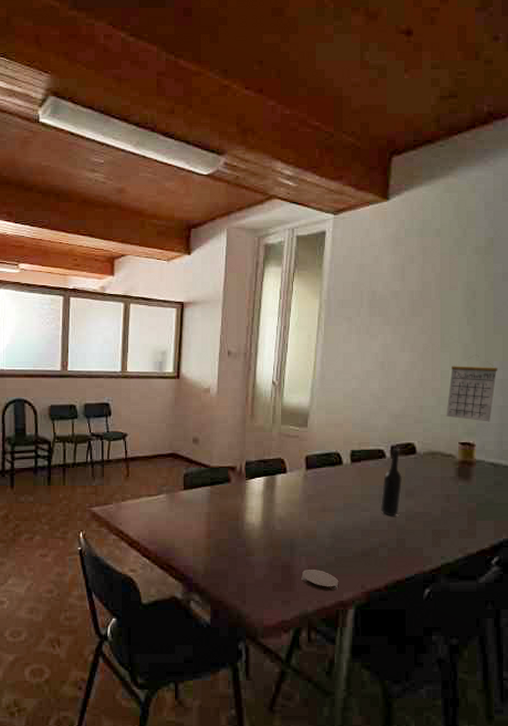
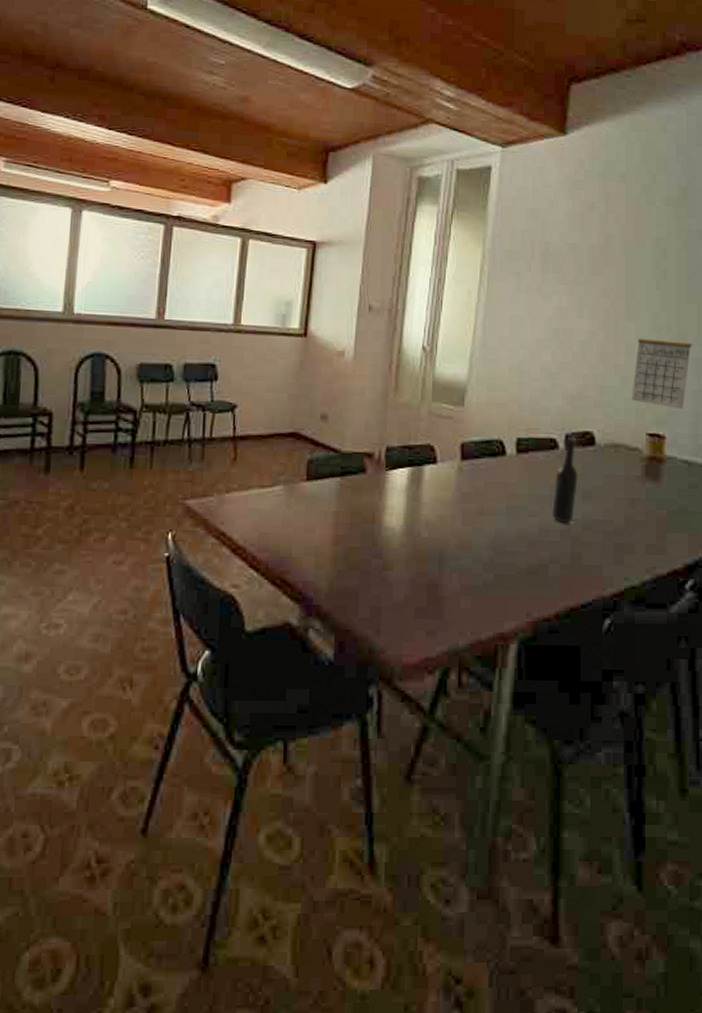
coaster: present [301,570,339,592] -> none [452,590,499,620]

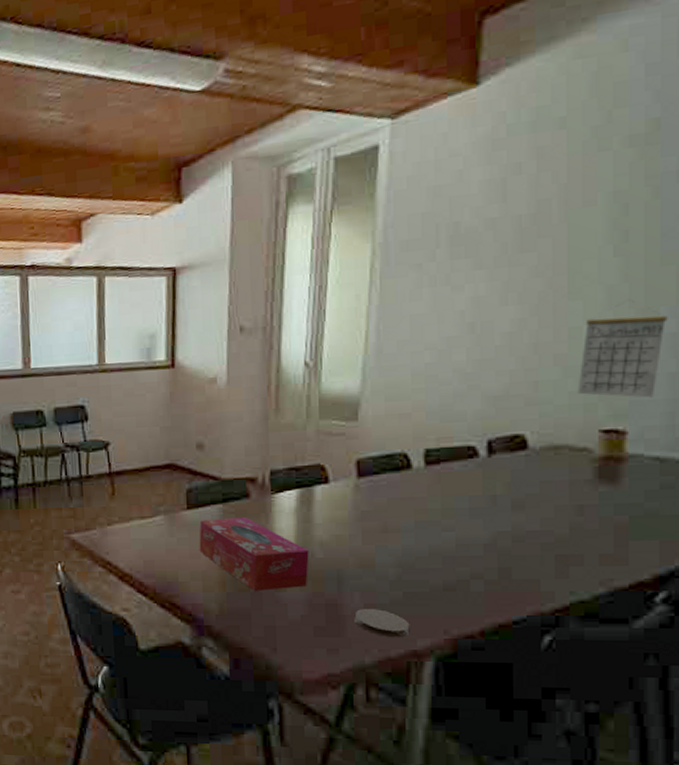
tissue box: none [314,491,416,569] -> present [199,516,309,591]
coaster: none [452,590,499,620] -> present [354,609,410,638]
bottle: present [552,437,579,524] -> none [472,442,507,537]

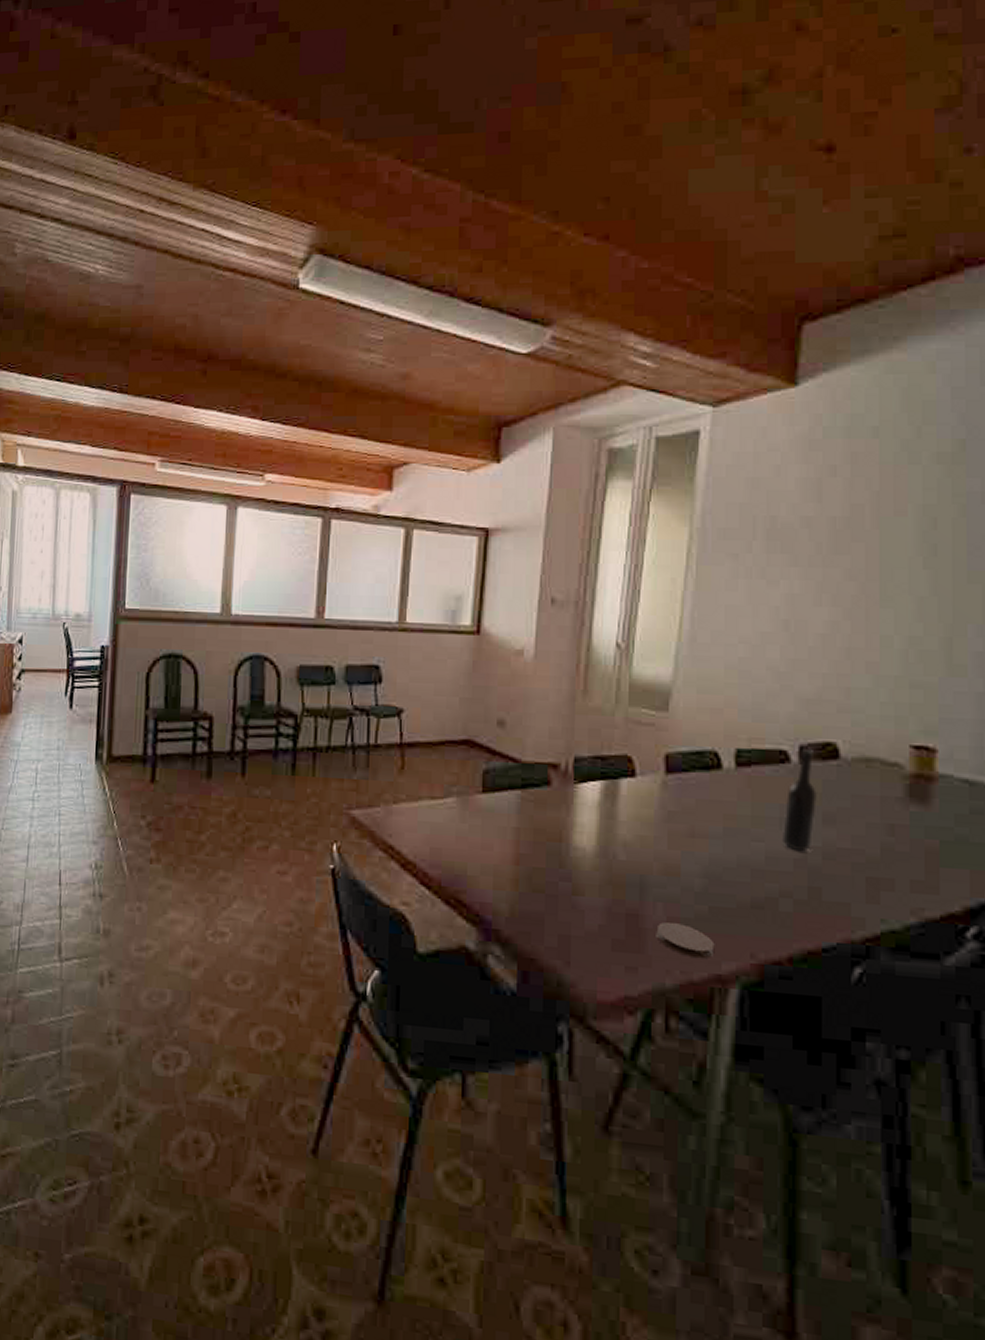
tissue box: present [199,516,309,591] -> none [492,806,611,894]
bottle: none [472,442,507,537] -> present [783,748,818,852]
calendar: present [577,300,668,398] -> none [889,615,975,717]

